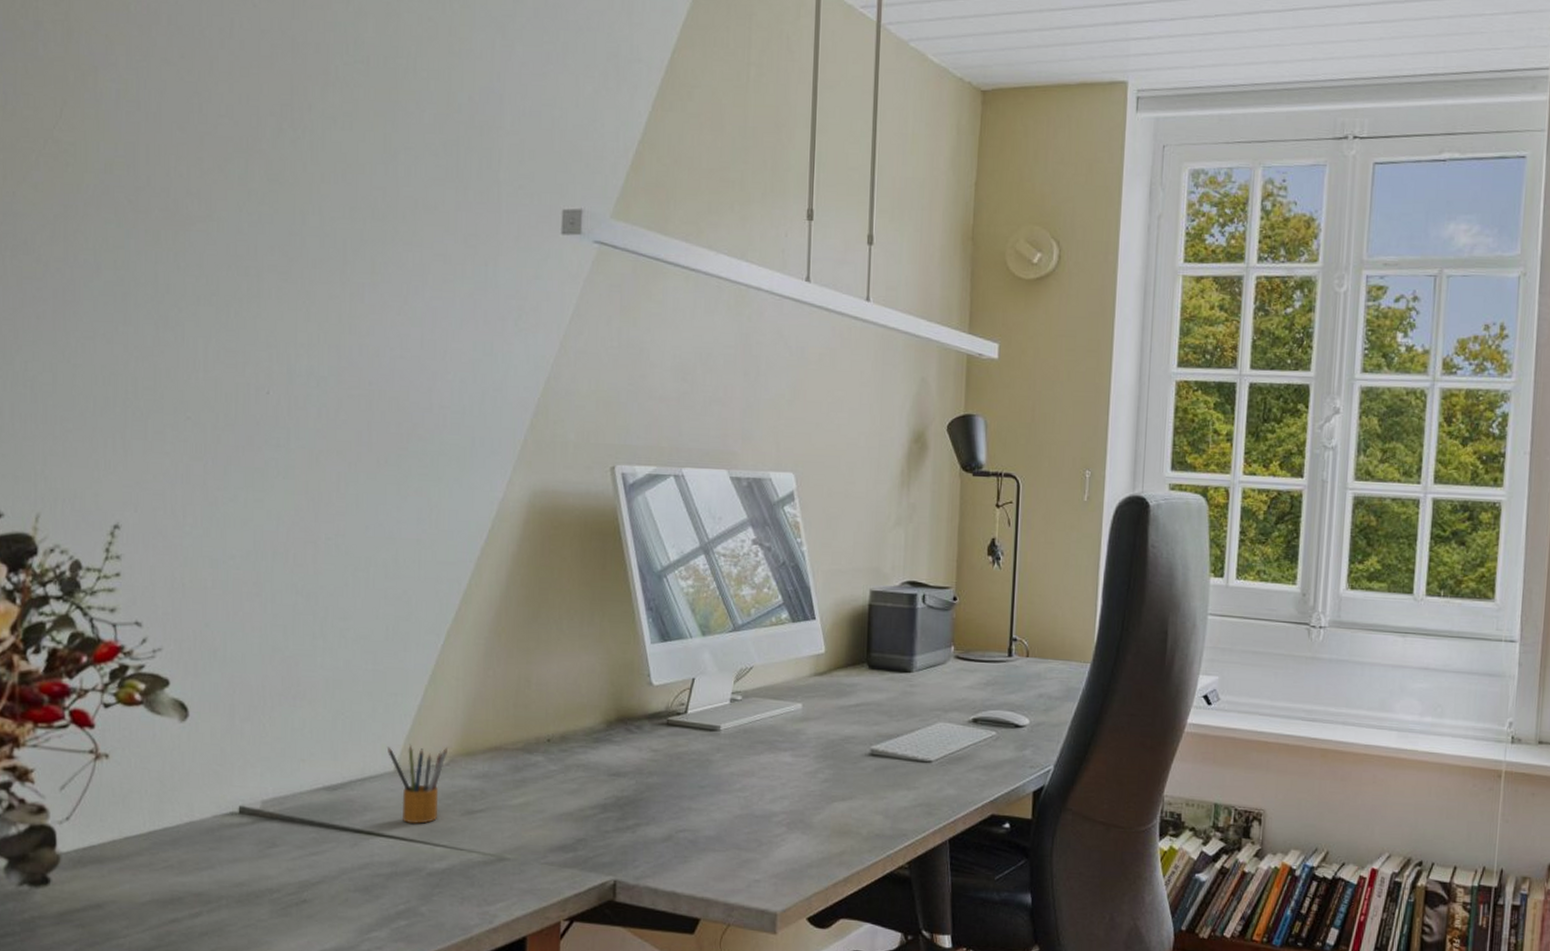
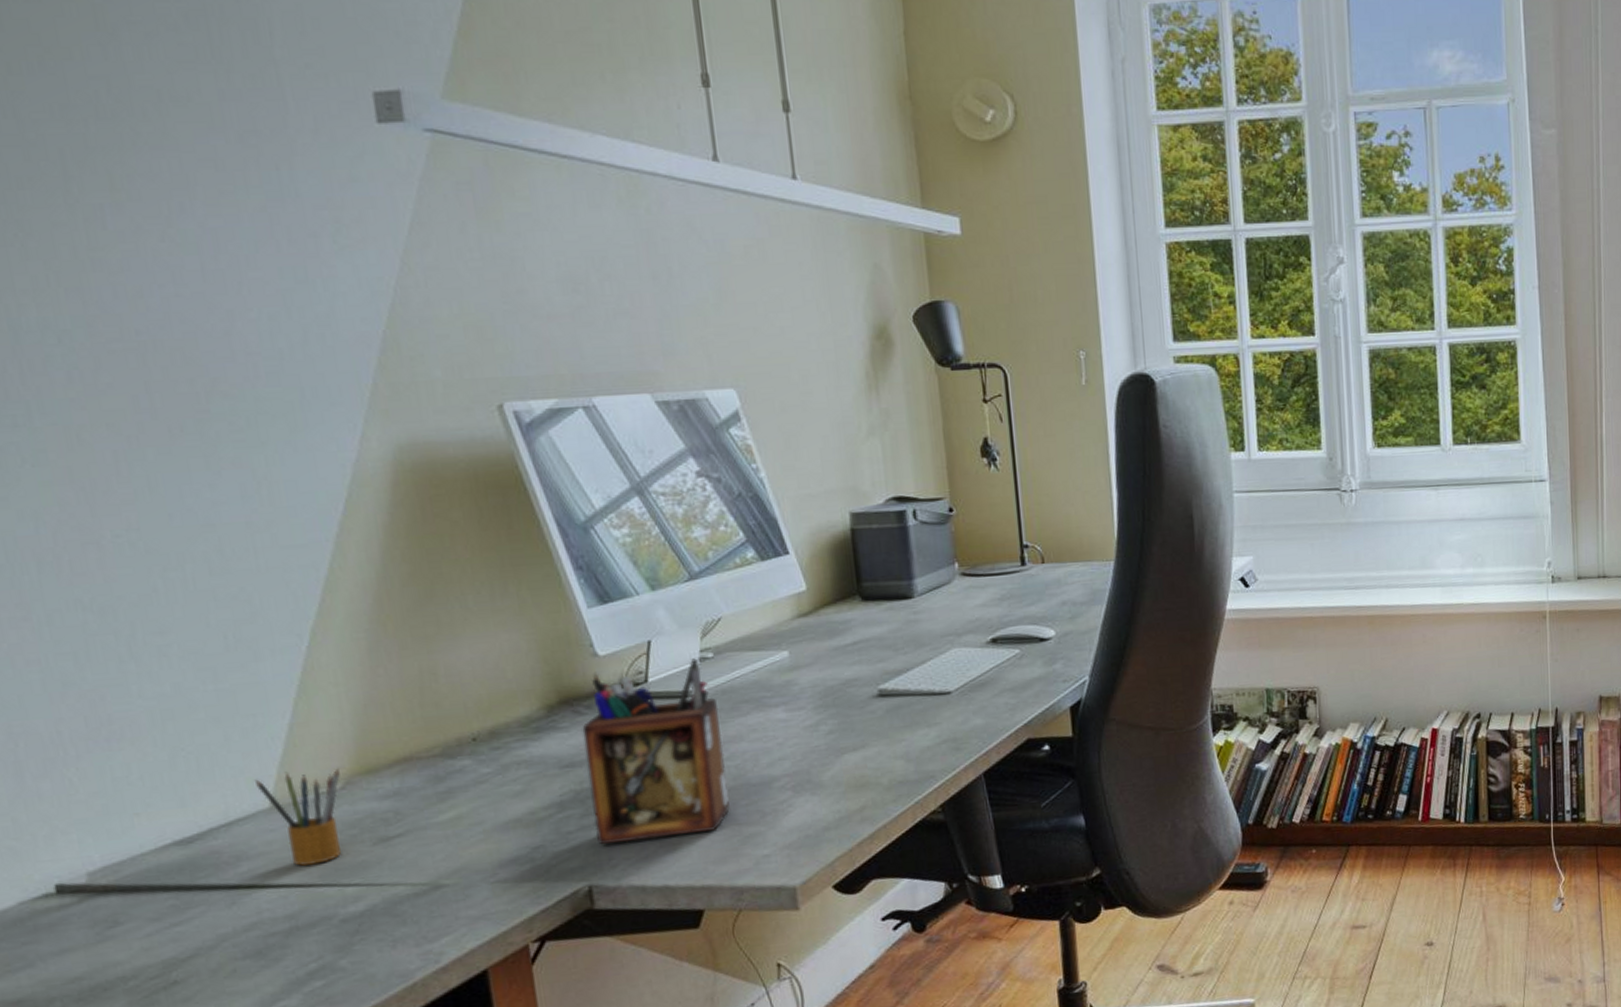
desk organizer: none [626,698,739,851] -> present [582,658,730,844]

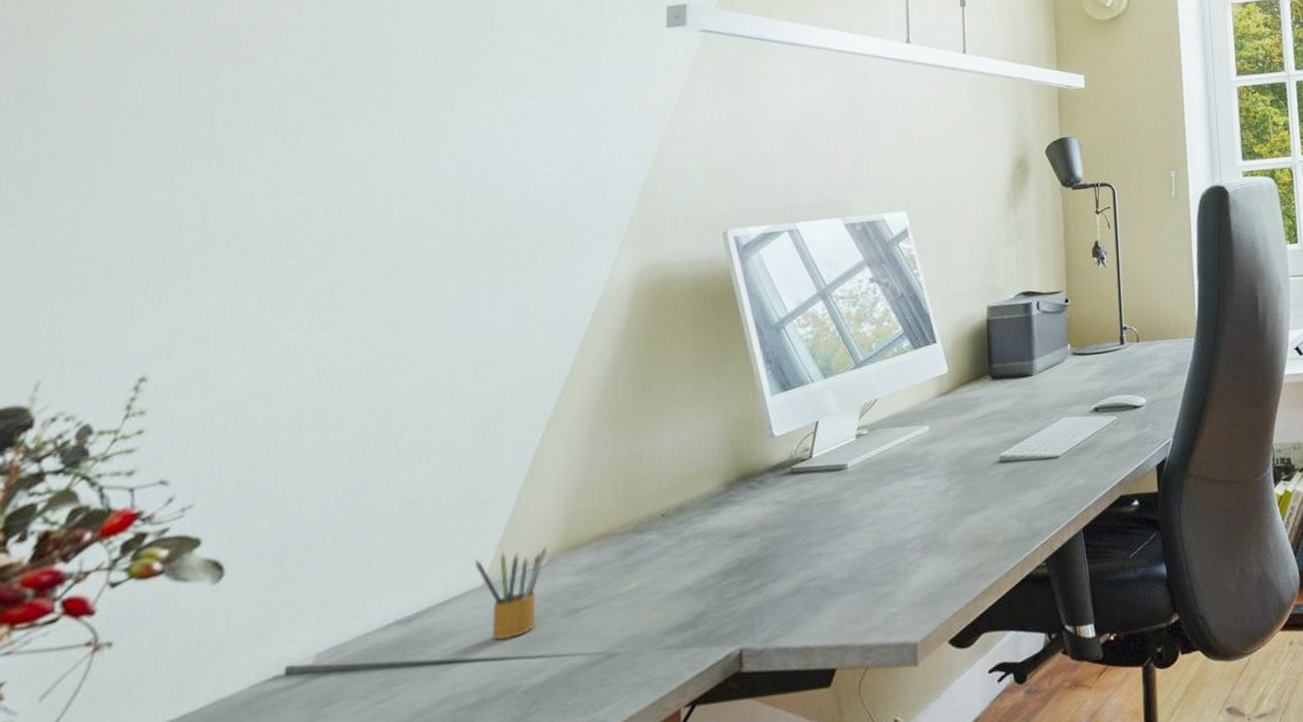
desk organizer: present [582,658,730,844] -> none [752,435,868,609]

